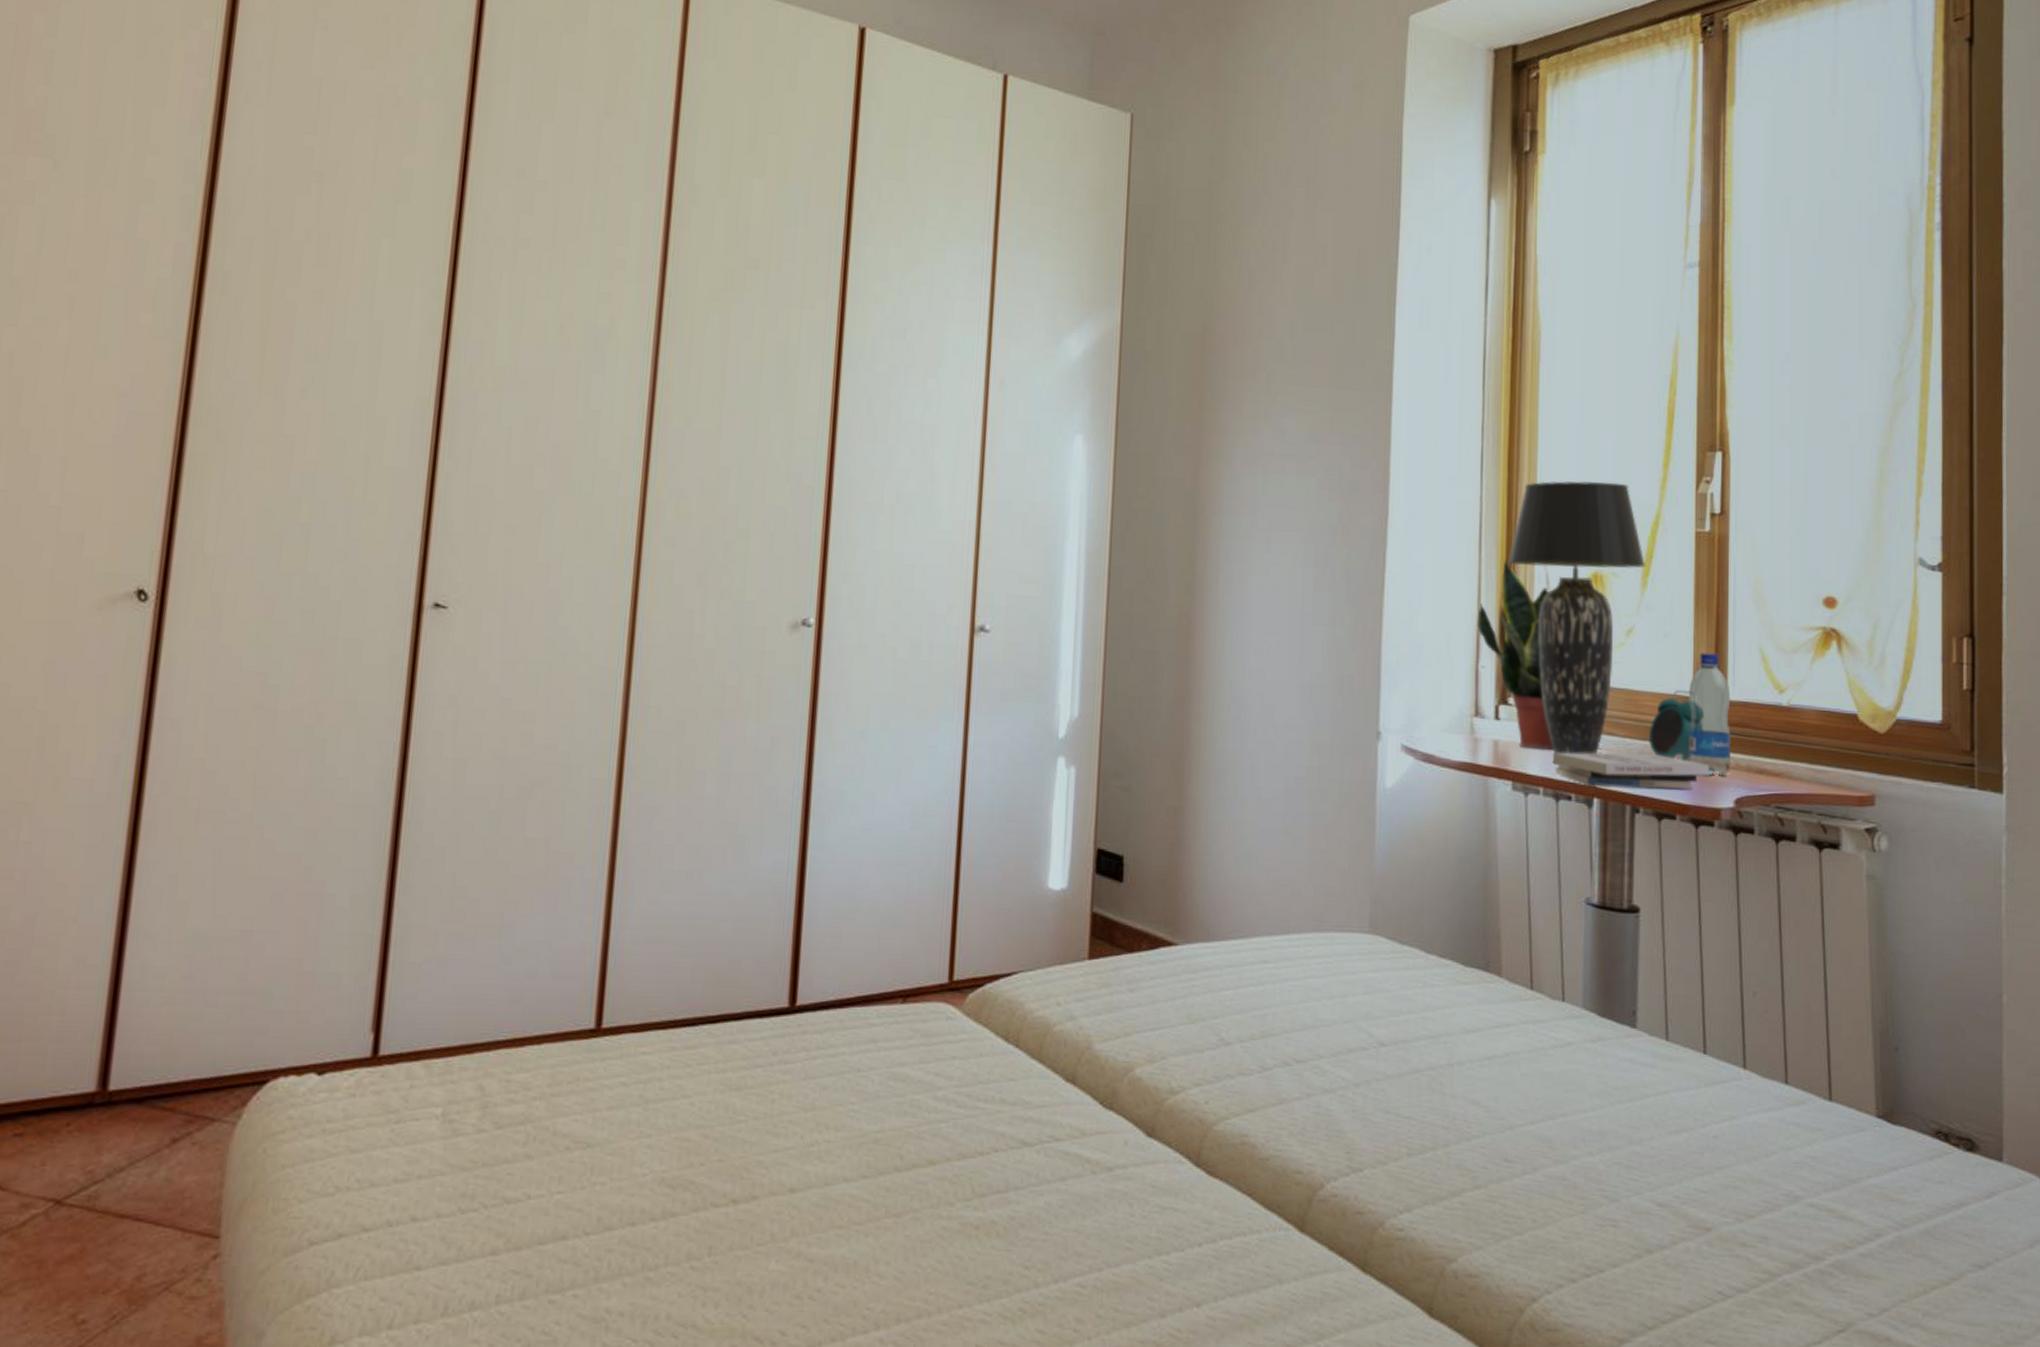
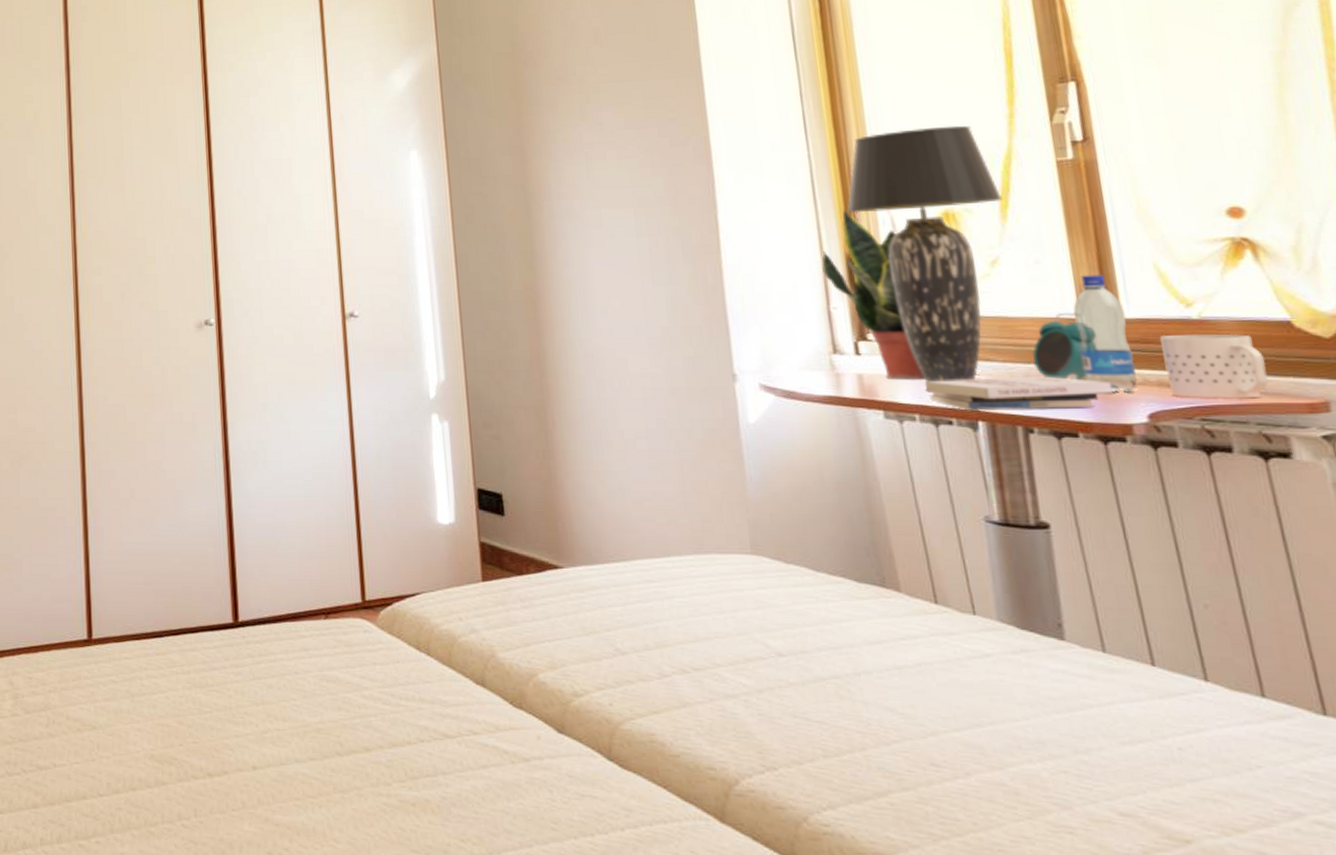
mug: none [1755,720,1832,789] -> present [1160,333,1269,399]

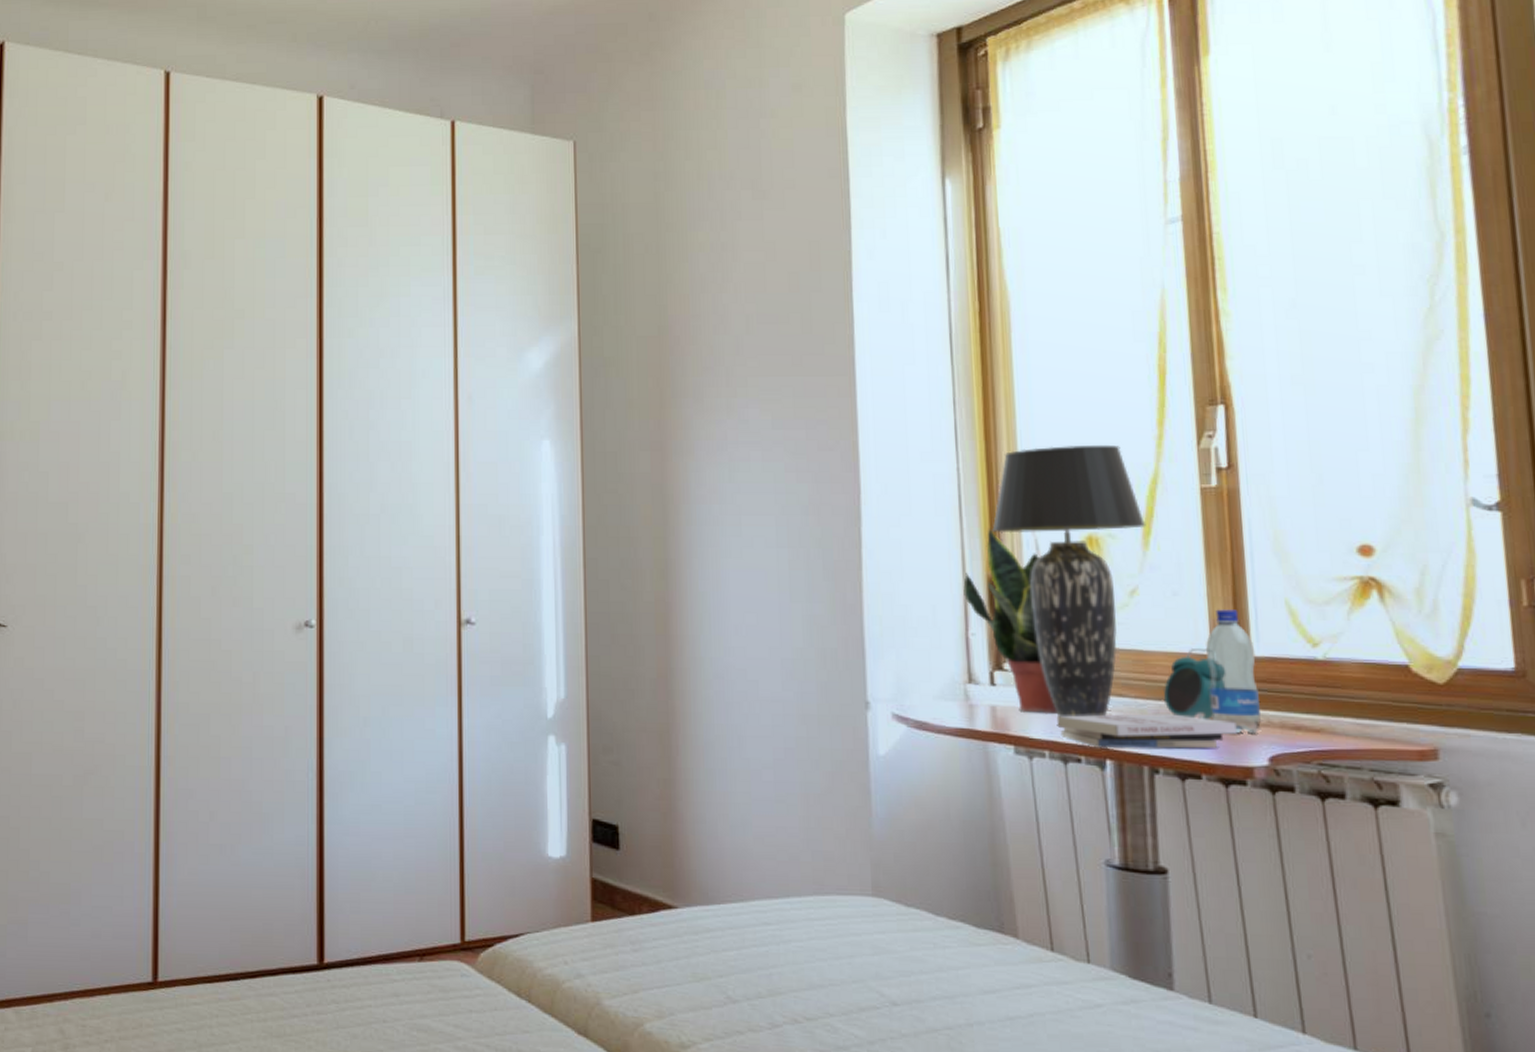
mug: present [1160,333,1269,399] -> none [1286,675,1384,744]

